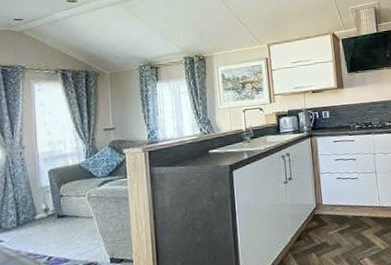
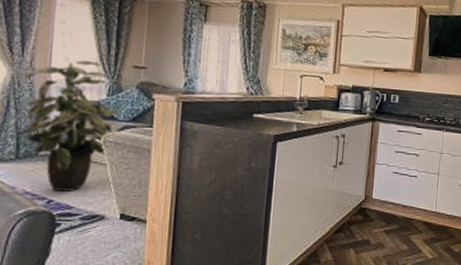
indoor plant: none [16,131,99,249] -> present [17,60,122,192]

